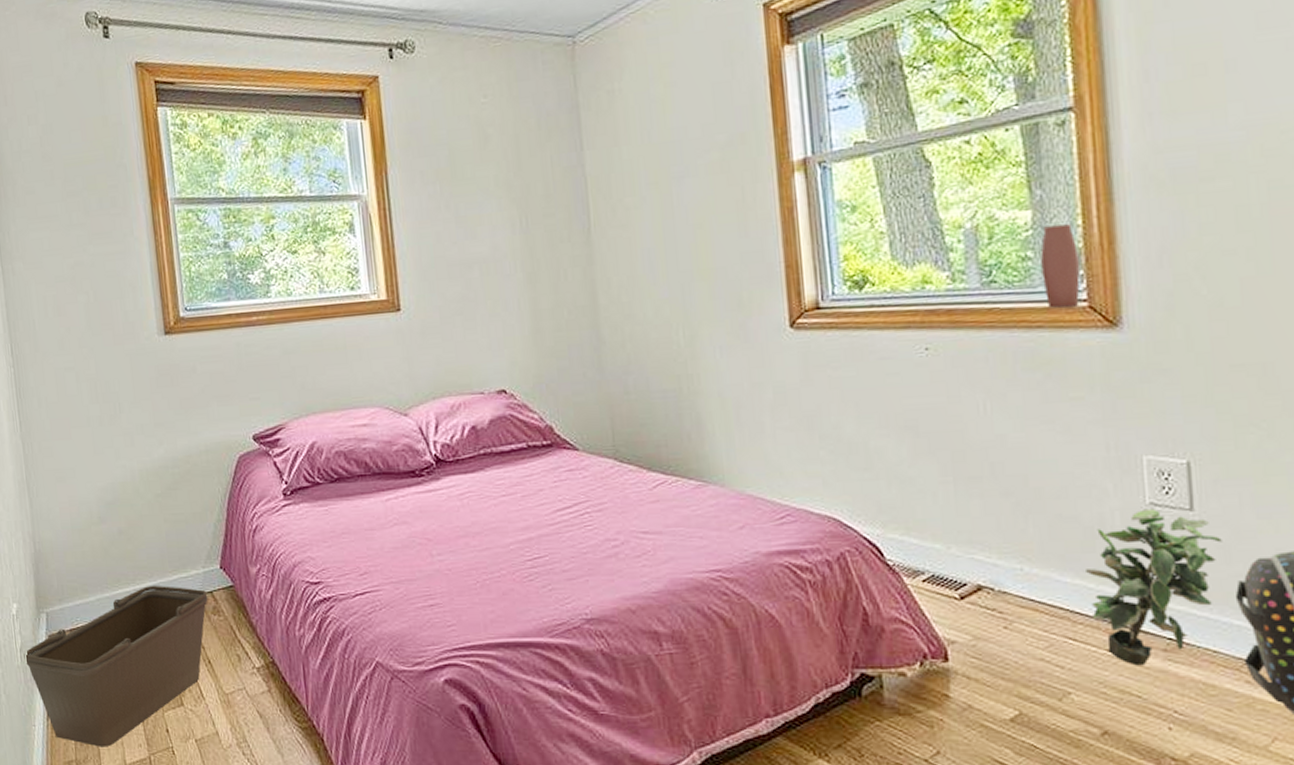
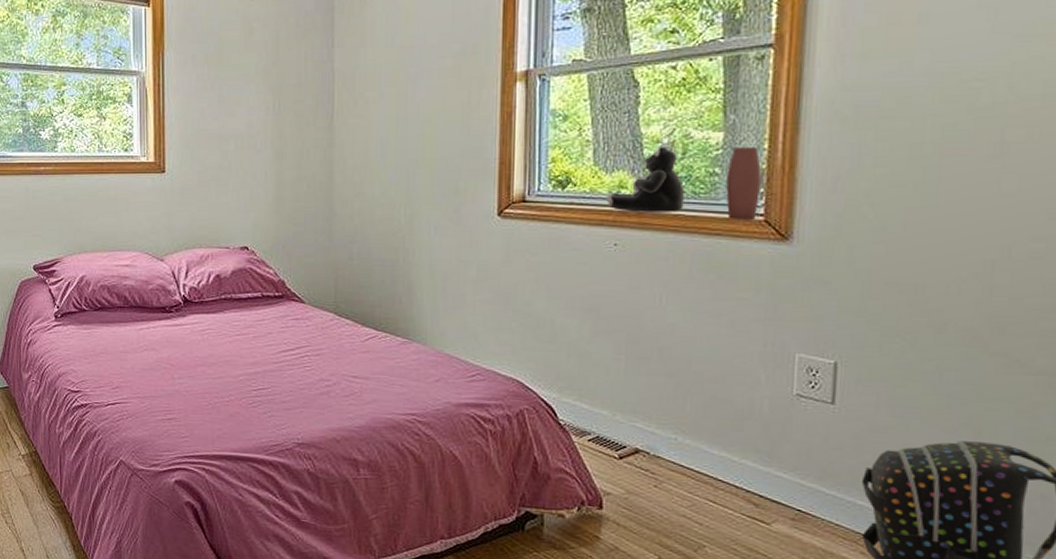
plush toy: none [910,232,998,310] -> present [606,146,685,214]
potted plant: present [1086,508,1223,666] -> none [732,398,857,530]

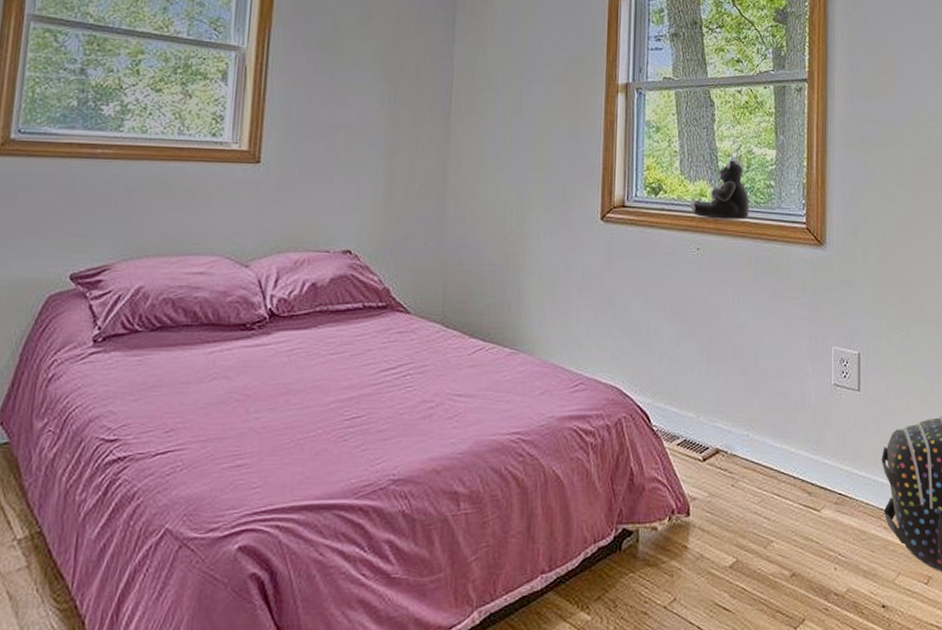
vase: present [726,147,763,221] -> none [779,164,804,228]

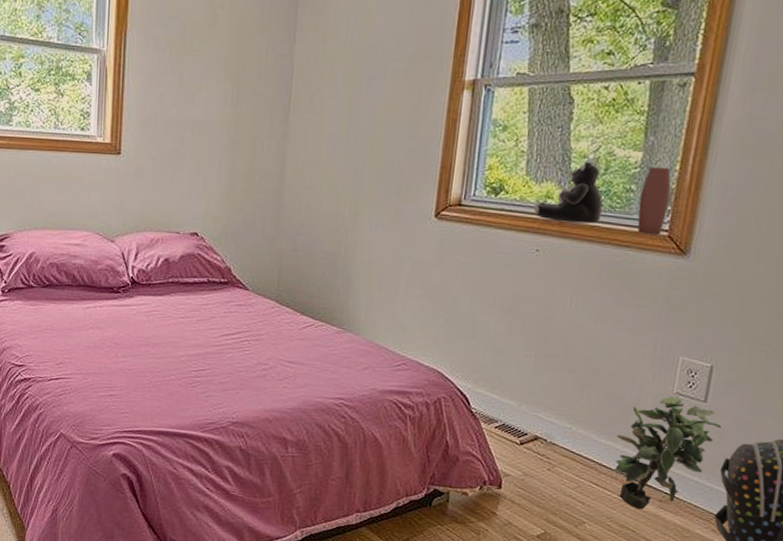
vase: none [779,164,804,228] -> present [637,167,671,236]
potted plant: none [790,388,876,517] -> present [613,396,722,510]

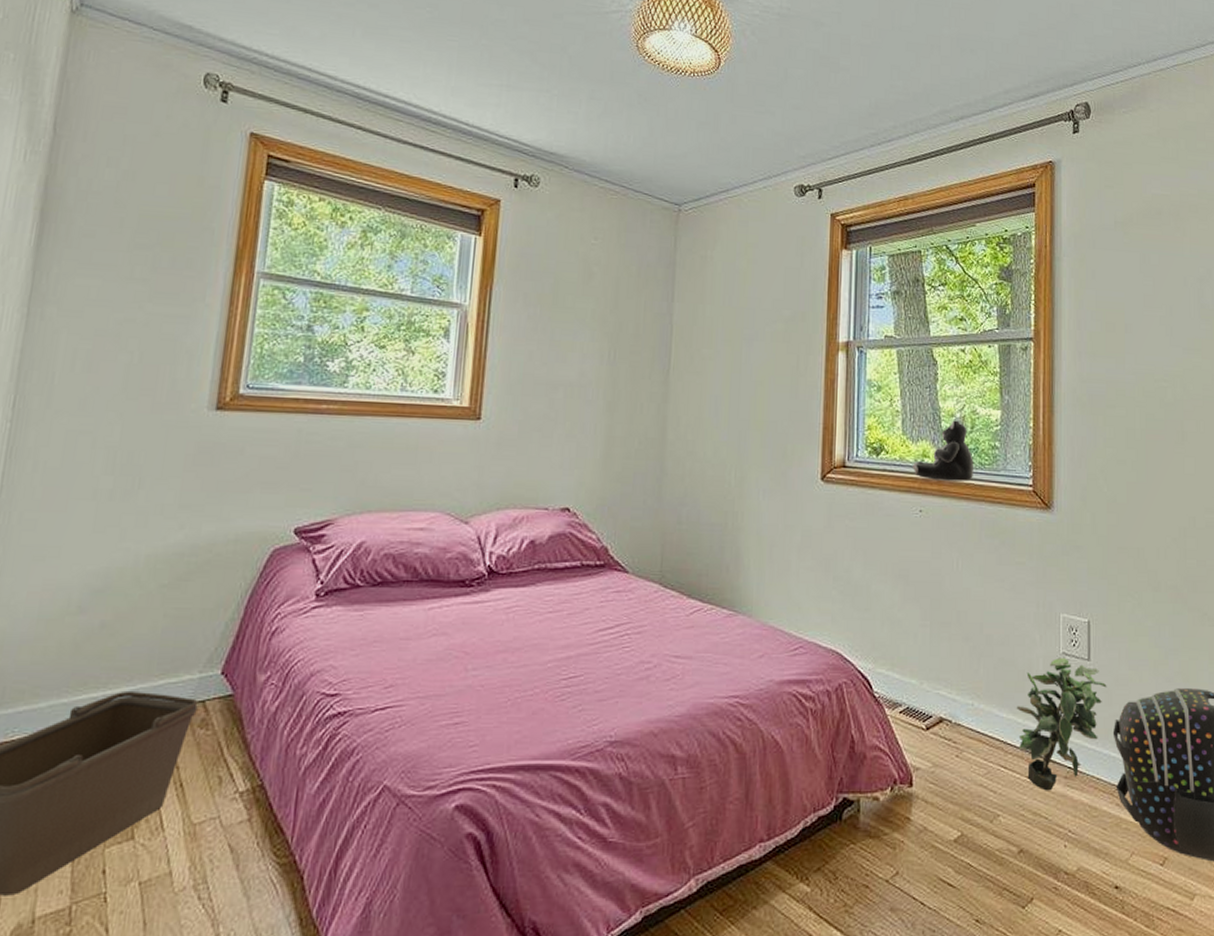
vase: present [637,167,671,236] -> none [1004,424,1030,491]

